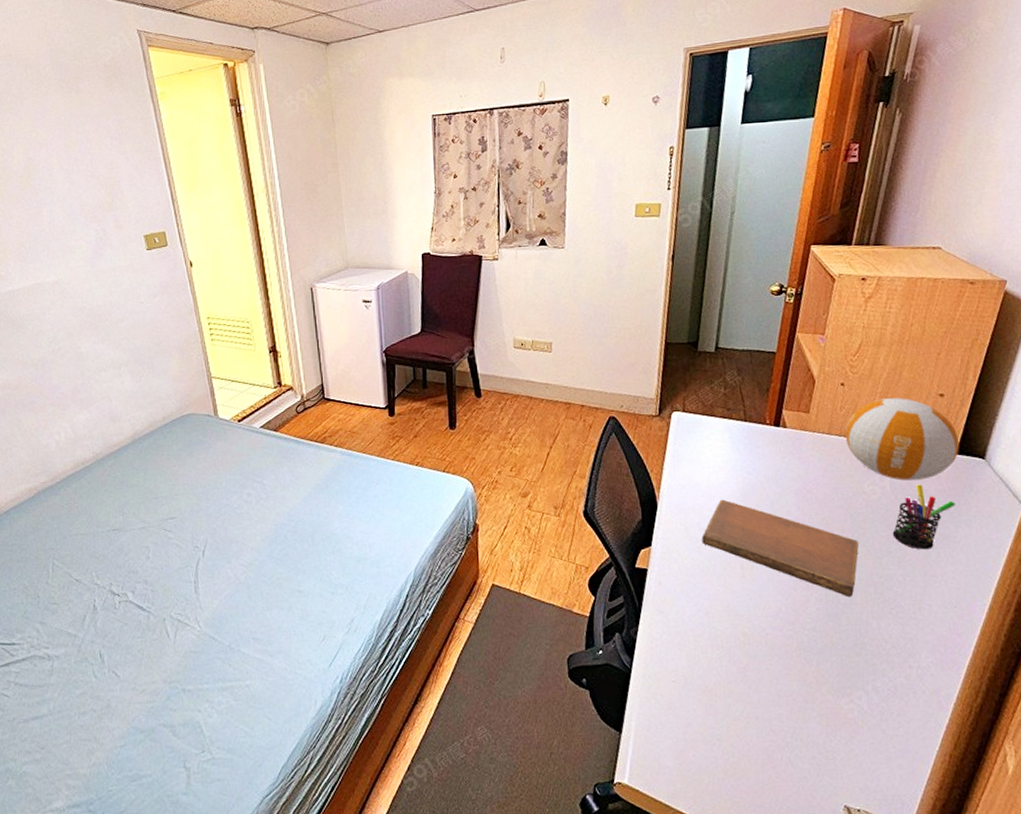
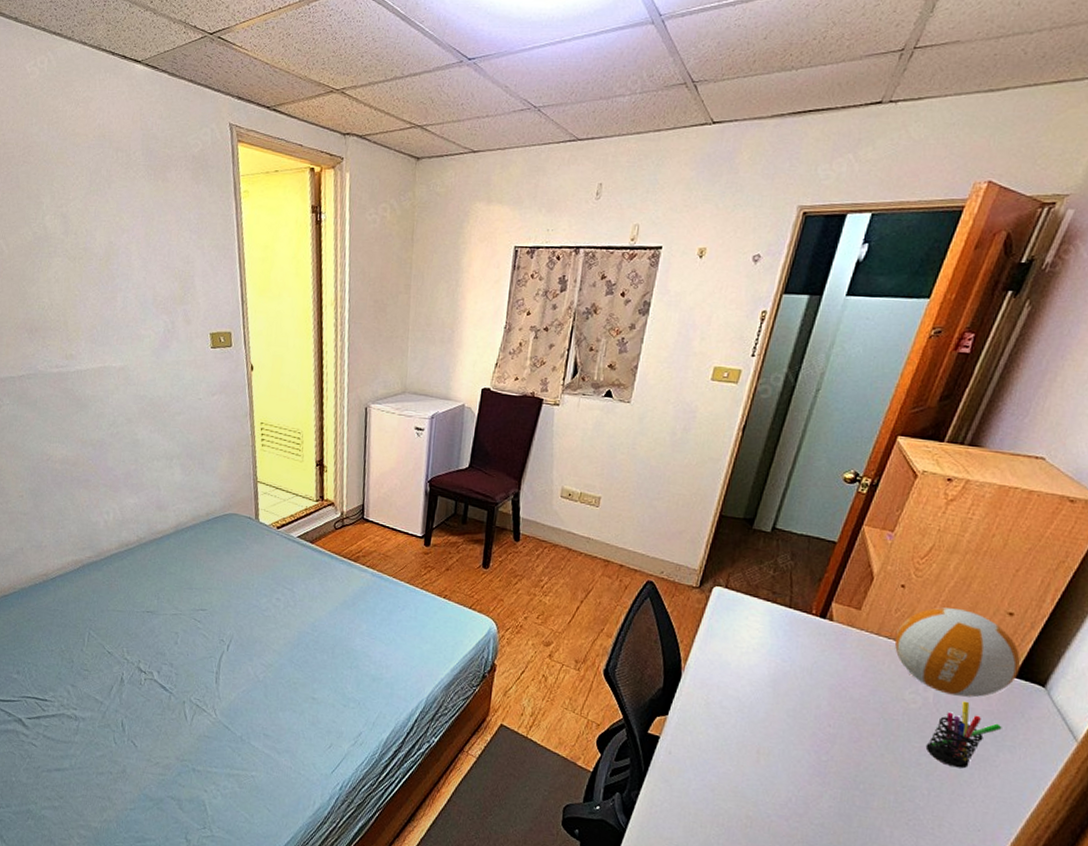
notebook: present [701,499,860,598] -> none [721,681,888,801]

